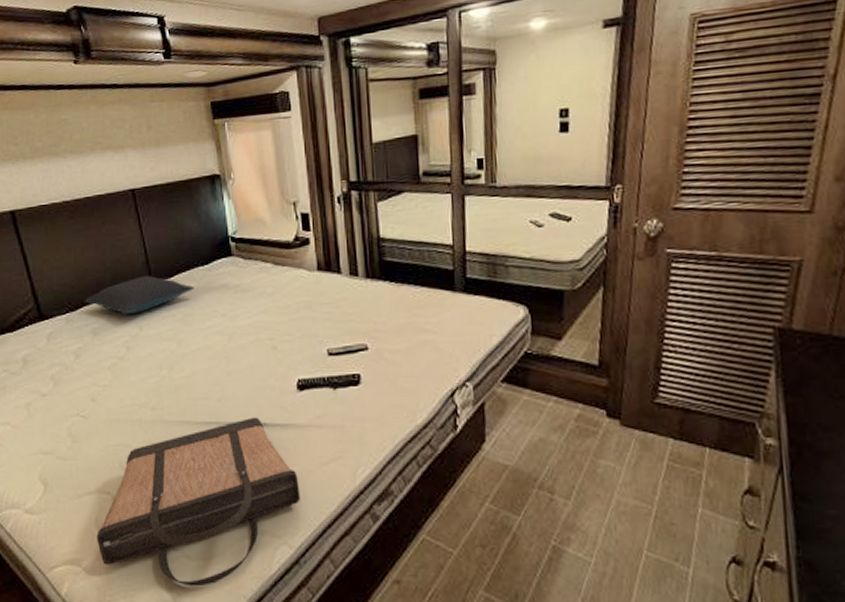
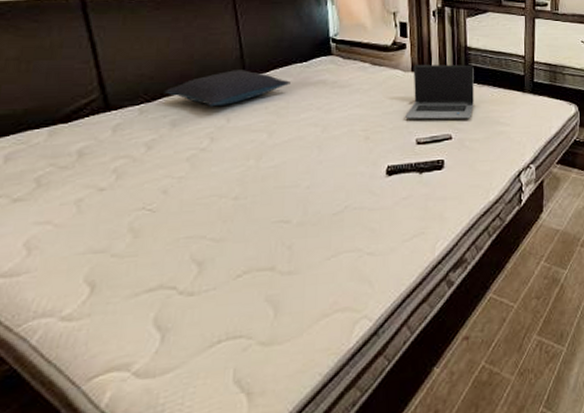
shopping bag: present [96,417,300,587] -> none [153,201,383,374]
laptop computer: none [314,259,392,327] -> present [405,64,474,120]

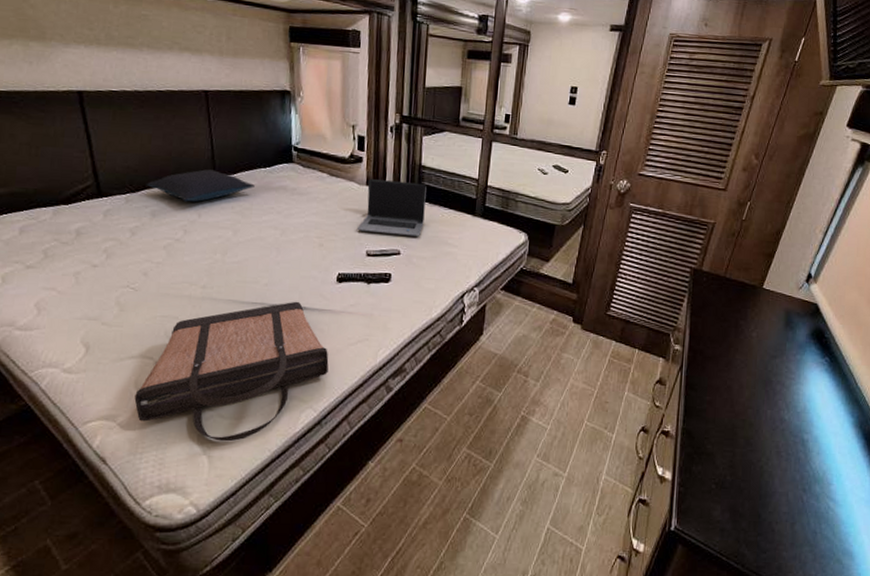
shopping bag: none [153,201,383,374] -> present [134,301,329,442]

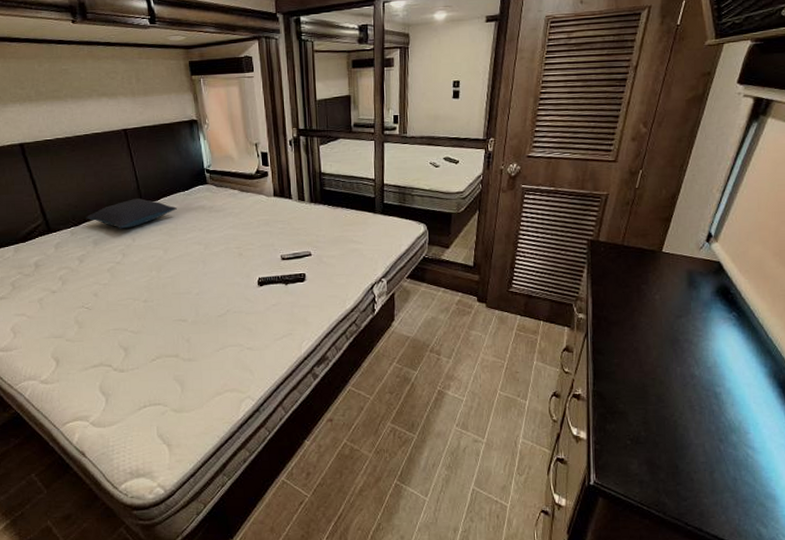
shopping bag: present [134,301,329,442] -> none [101,306,260,432]
laptop computer: present [358,179,427,236] -> none [271,189,330,239]

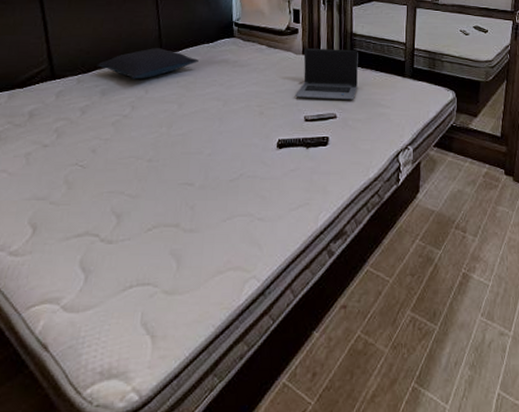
laptop computer: none [271,189,330,239] -> present [295,48,358,100]

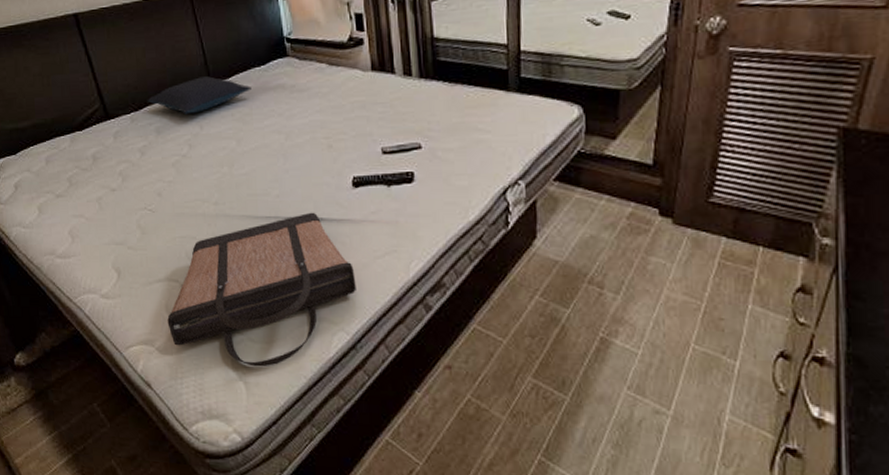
shopping bag: none [79,169,271,319] -> present [167,212,356,367]
laptop computer: present [295,48,358,100] -> none [368,59,446,126]

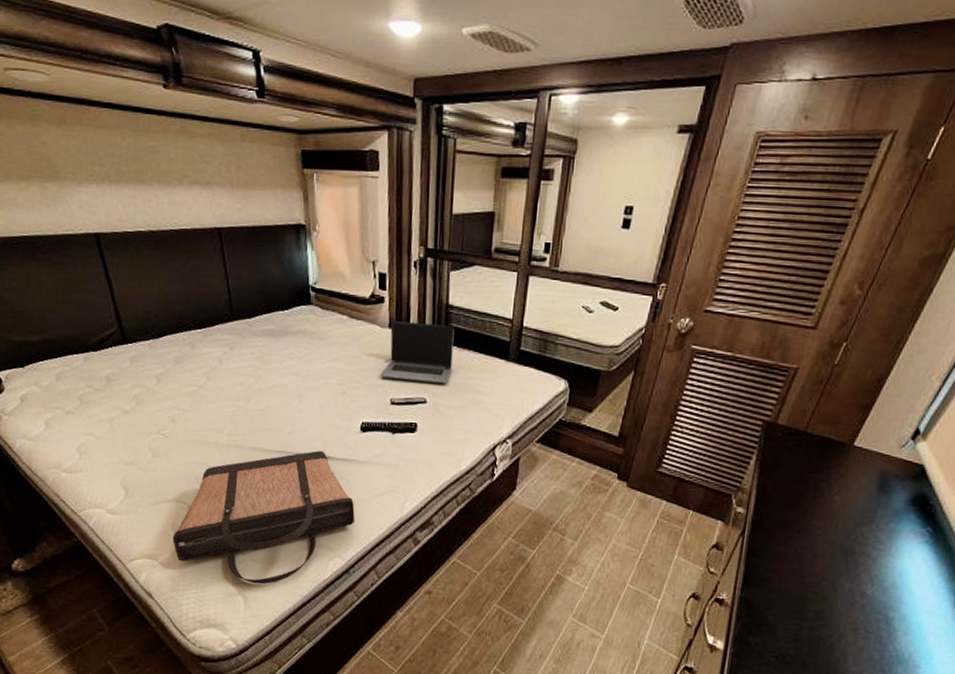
pillow: present [147,76,251,115] -> none [167,313,273,348]
laptop computer: none [368,59,446,126] -> present [381,321,455,384]

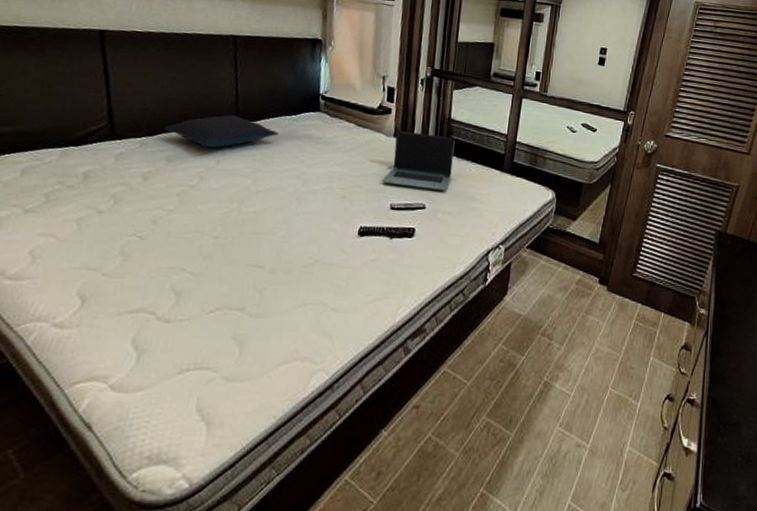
pillow: none [167,313,273,348] -> present [164,115,279,149]
shopping bag: present [173,450,355,585] -> none [130,254,345,407]

